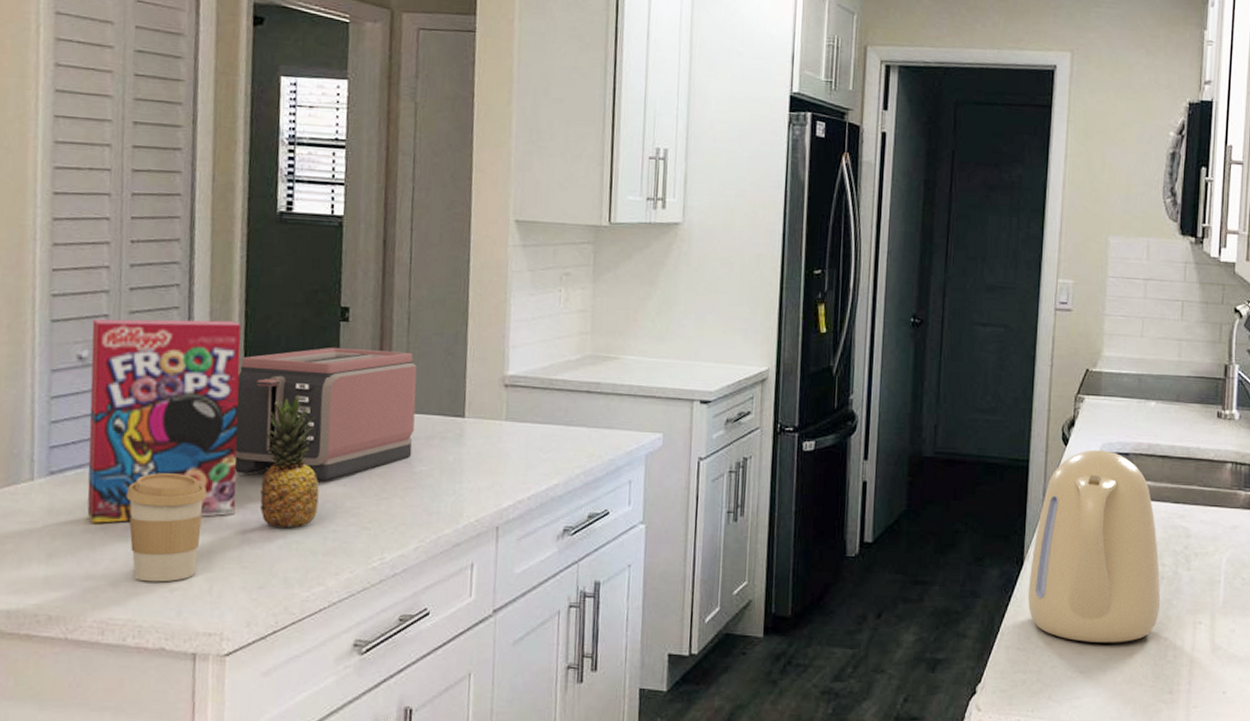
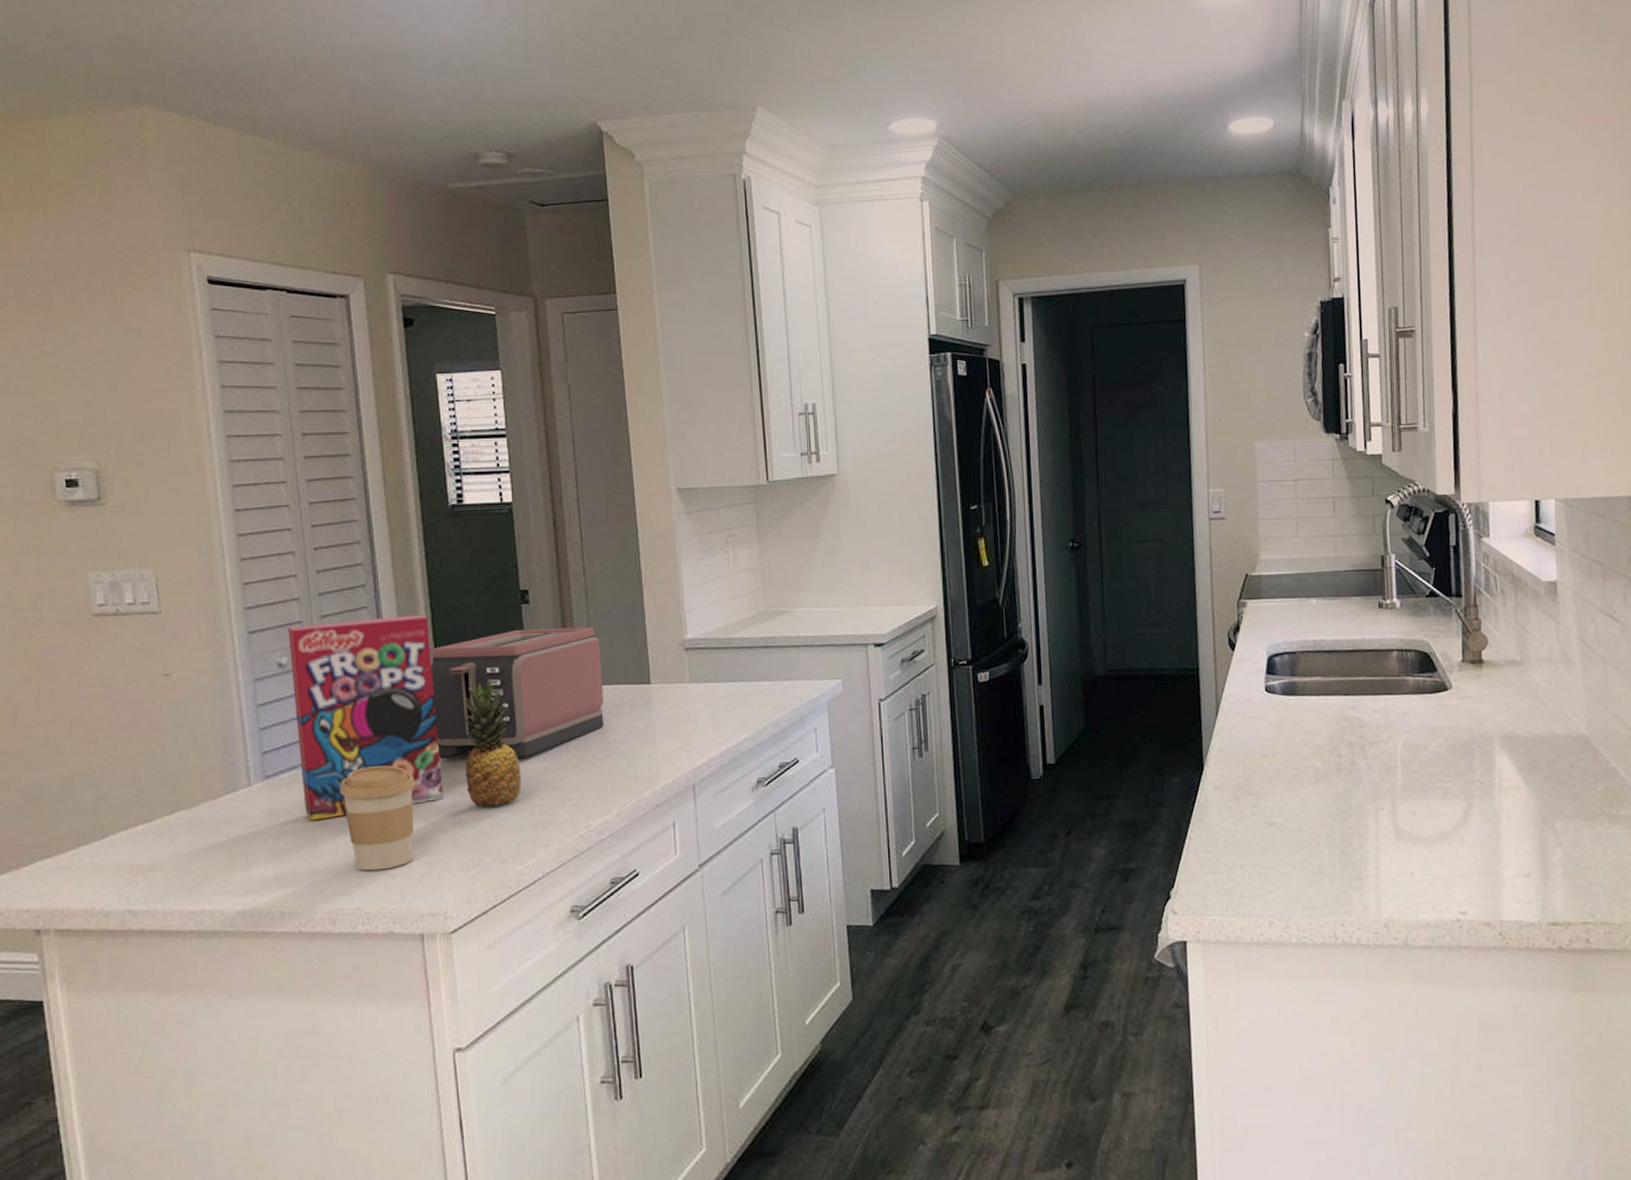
kettle: present [1027,450,1161,643] -> none [1210,651,1341,839]

